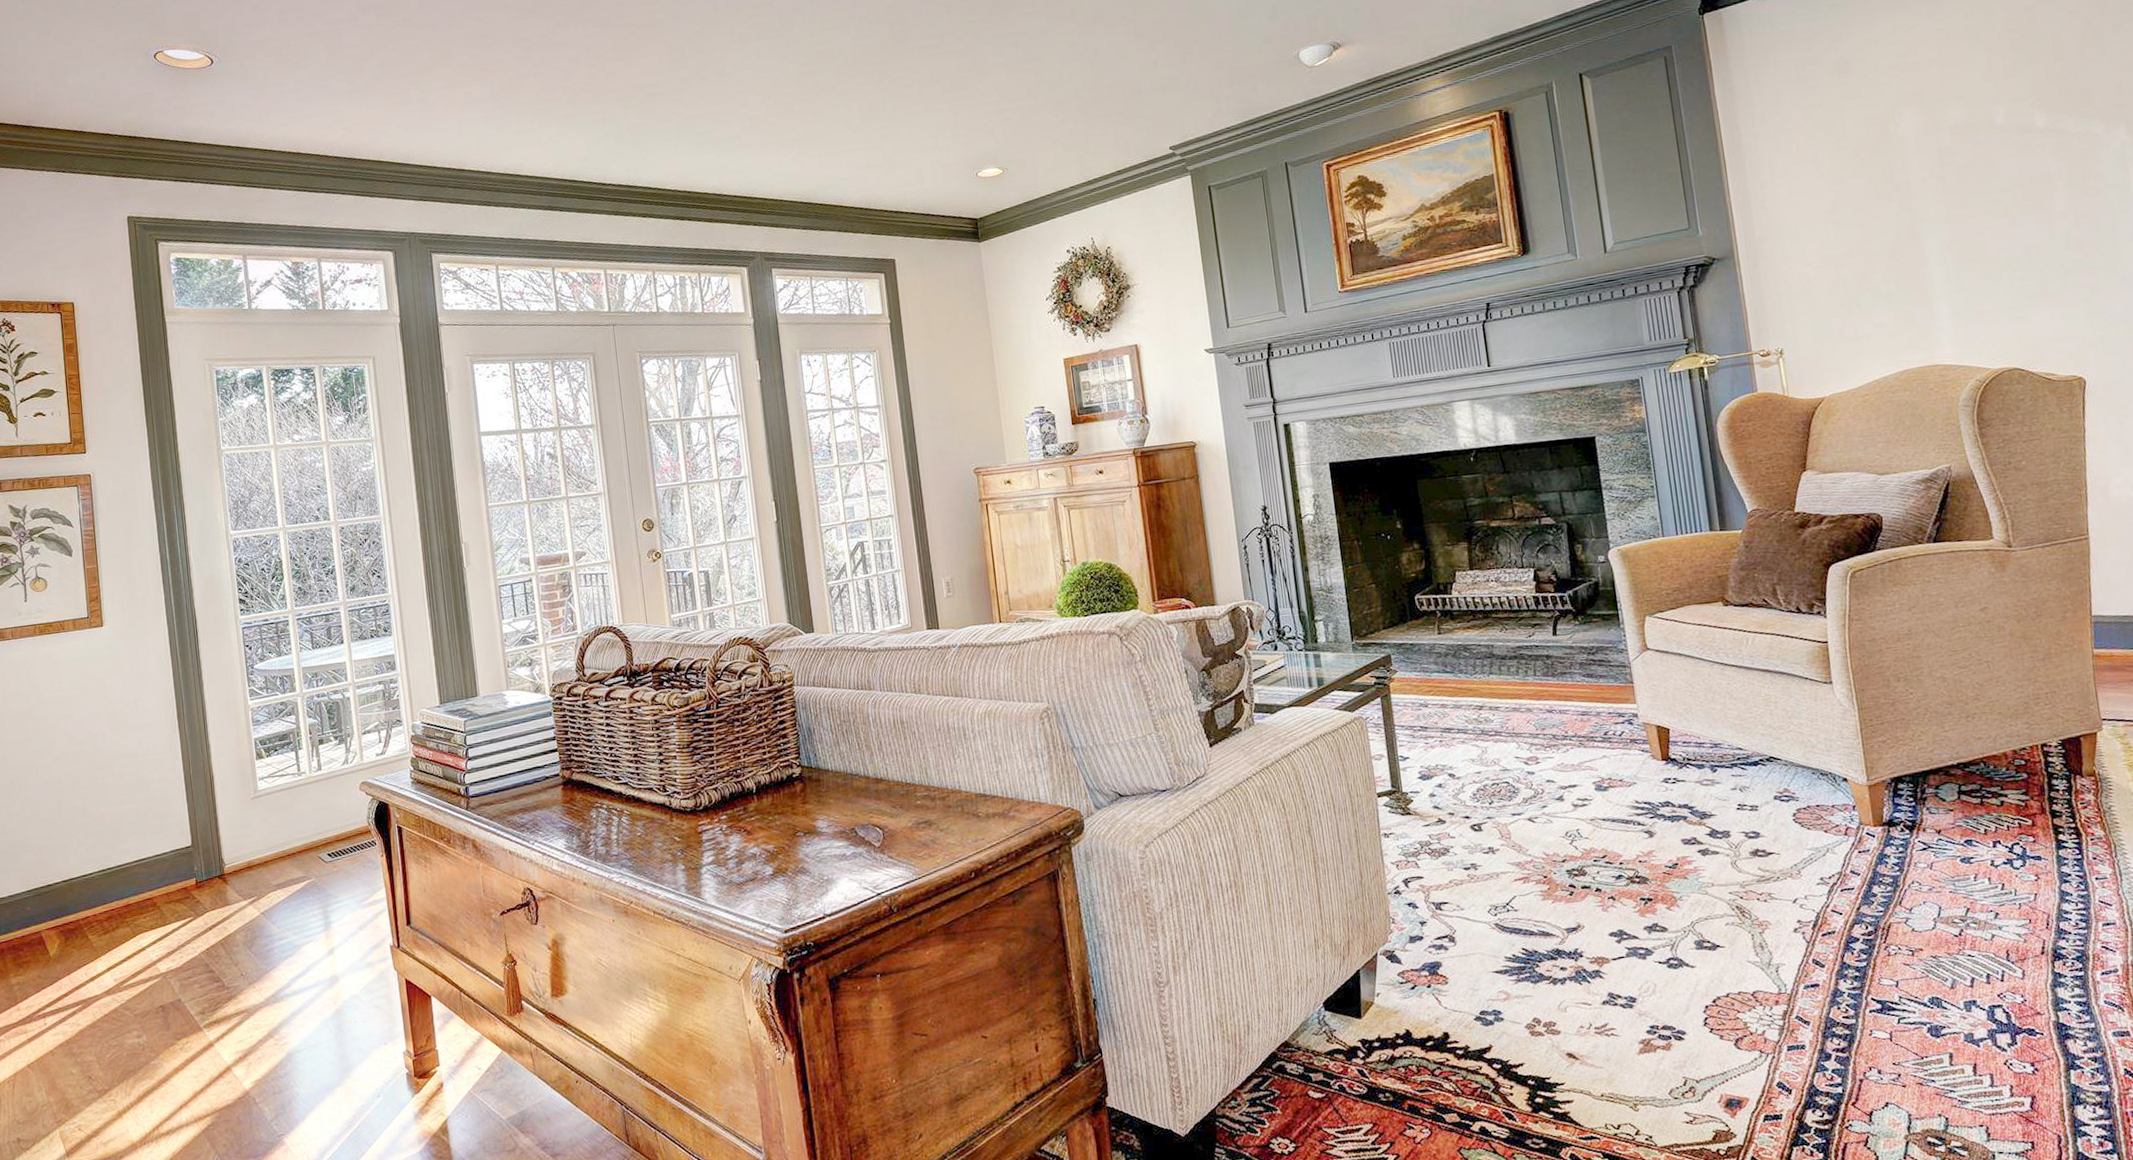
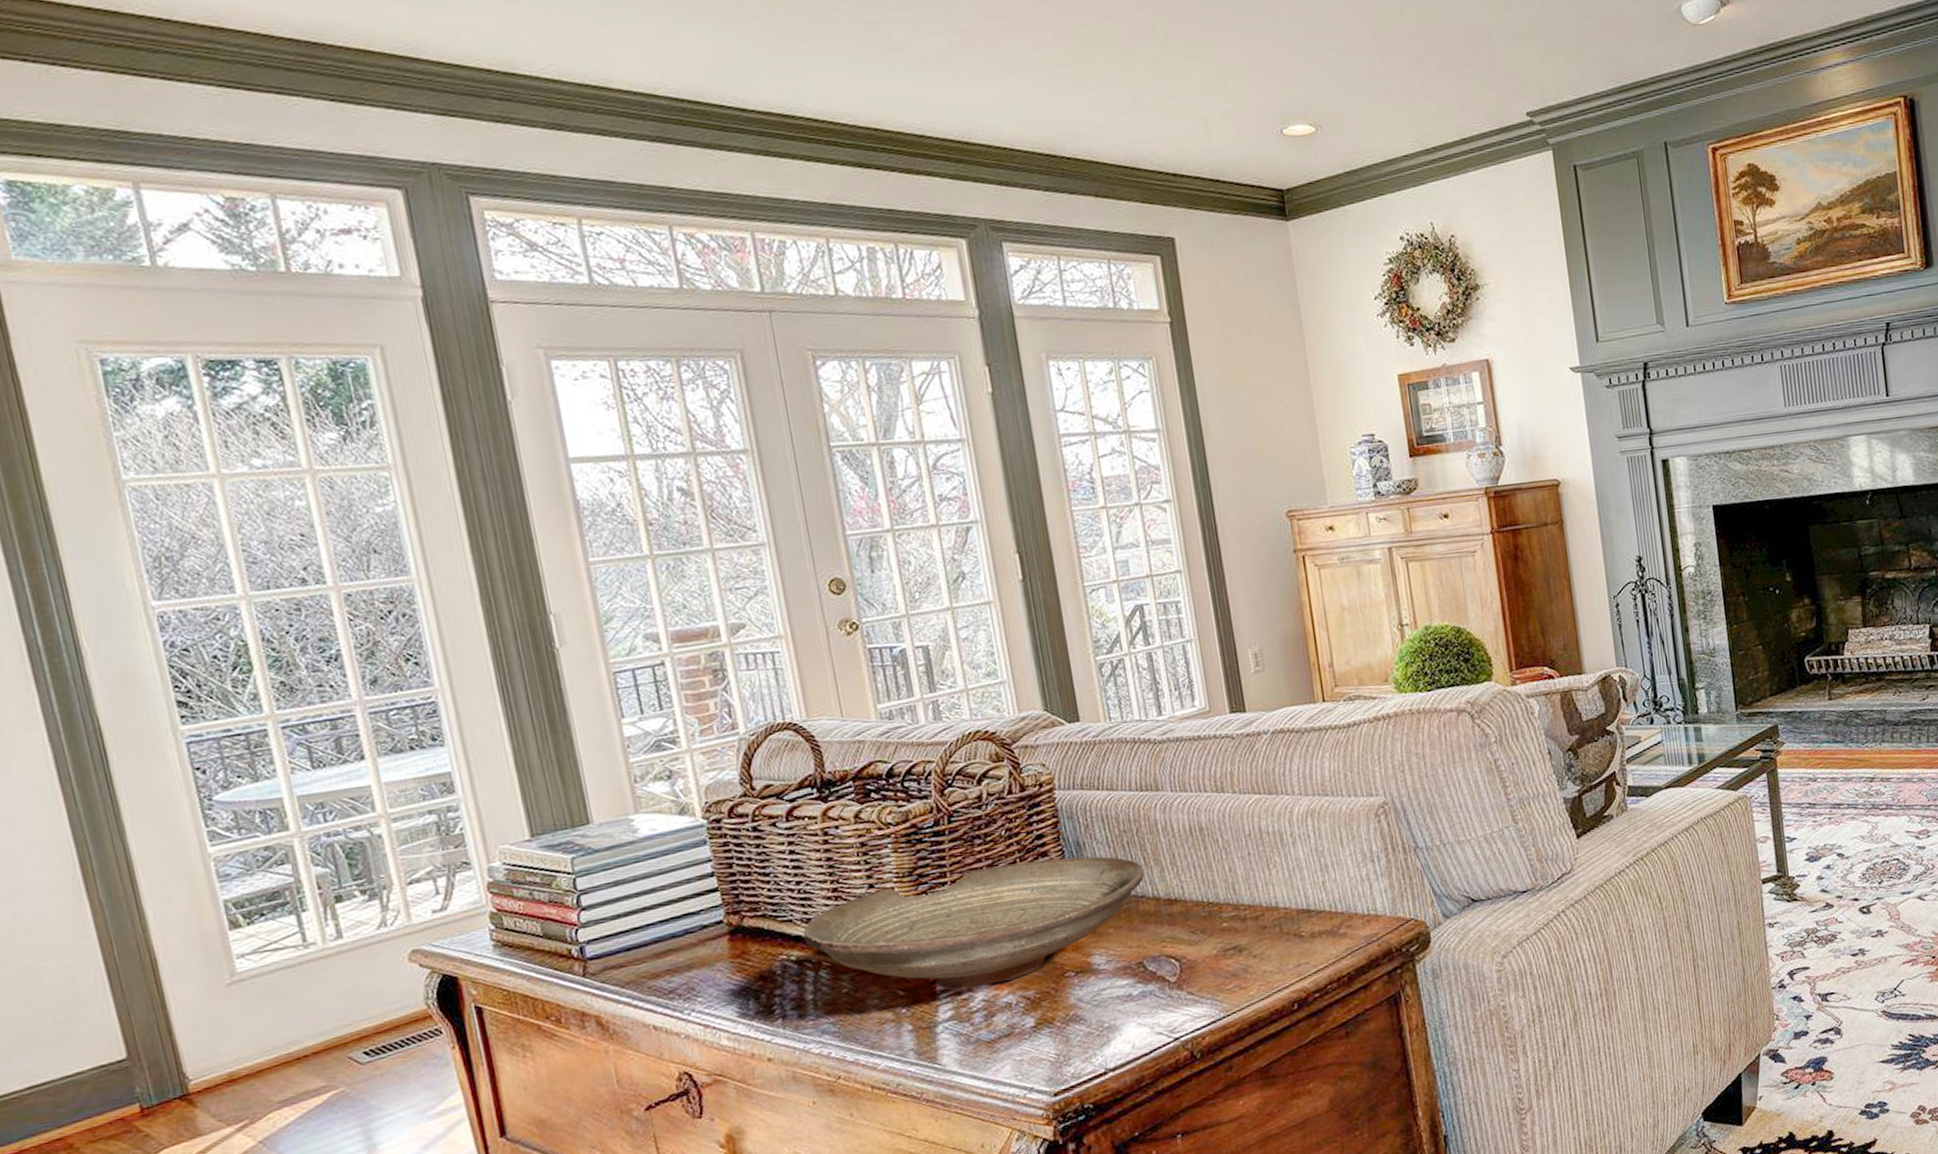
decorative bowl: none [612,740,859,841] -> present [803,856,1145,991]

